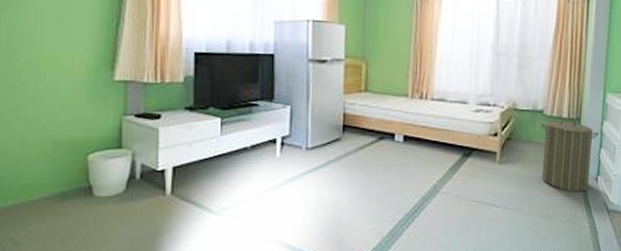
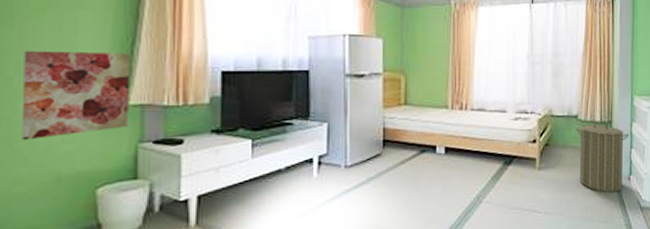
wall art: none [27,28,115,109] -> present [21,50,129,141]

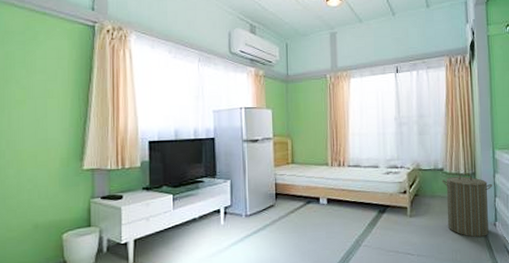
wall art: present [21,50,129,141] -> none [11,130,83,198]

